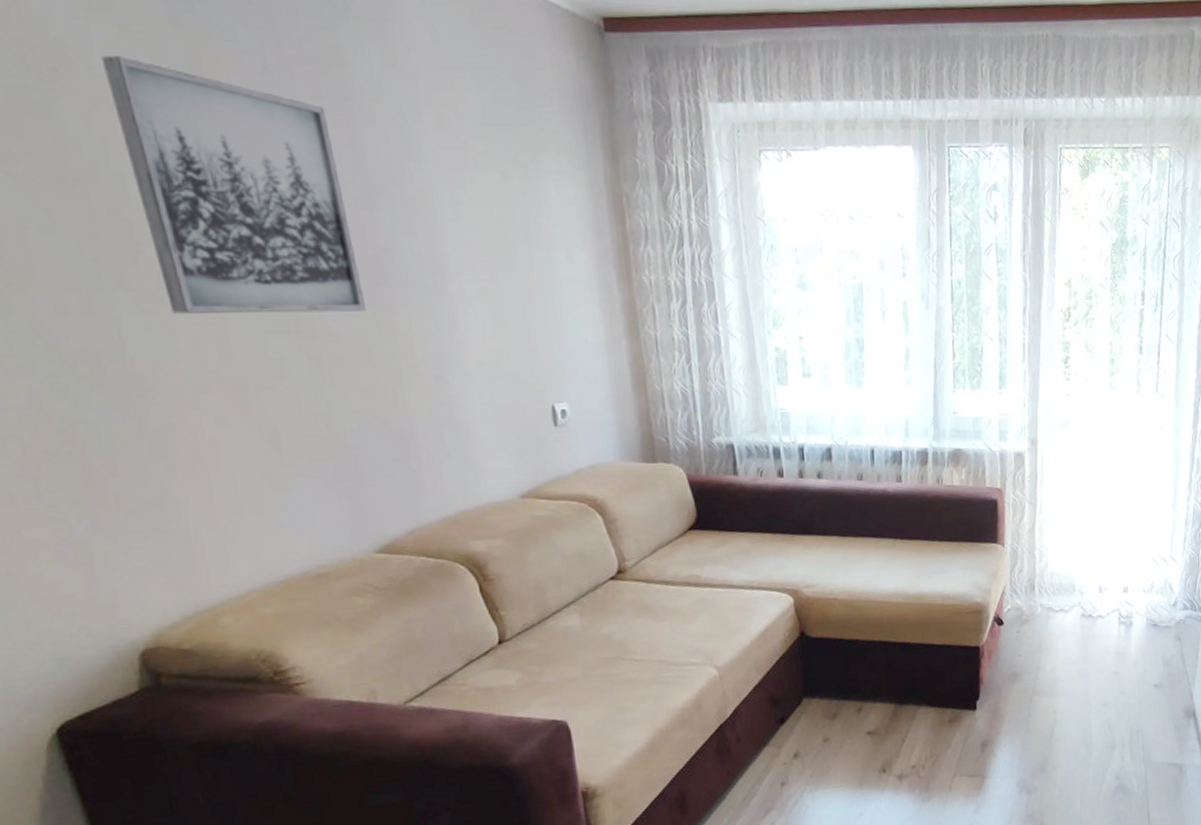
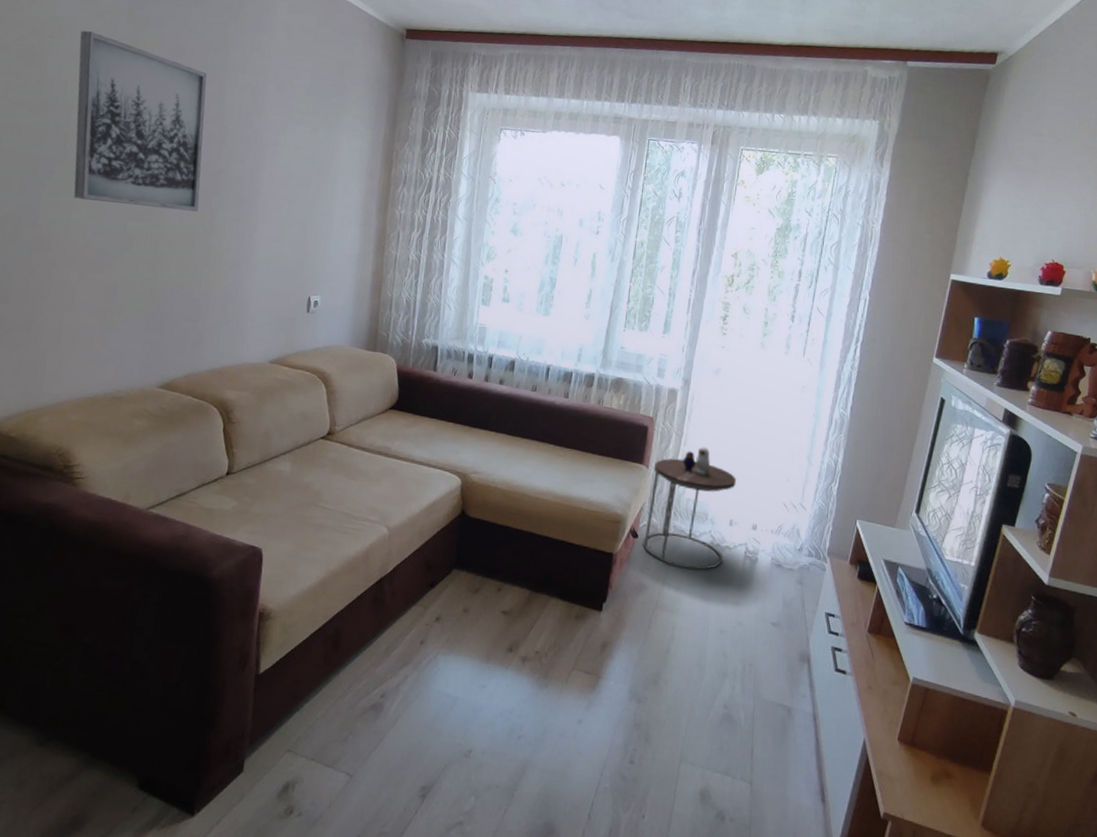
side table: none [1009,512,1101,648] -> present [642,446,736,570]

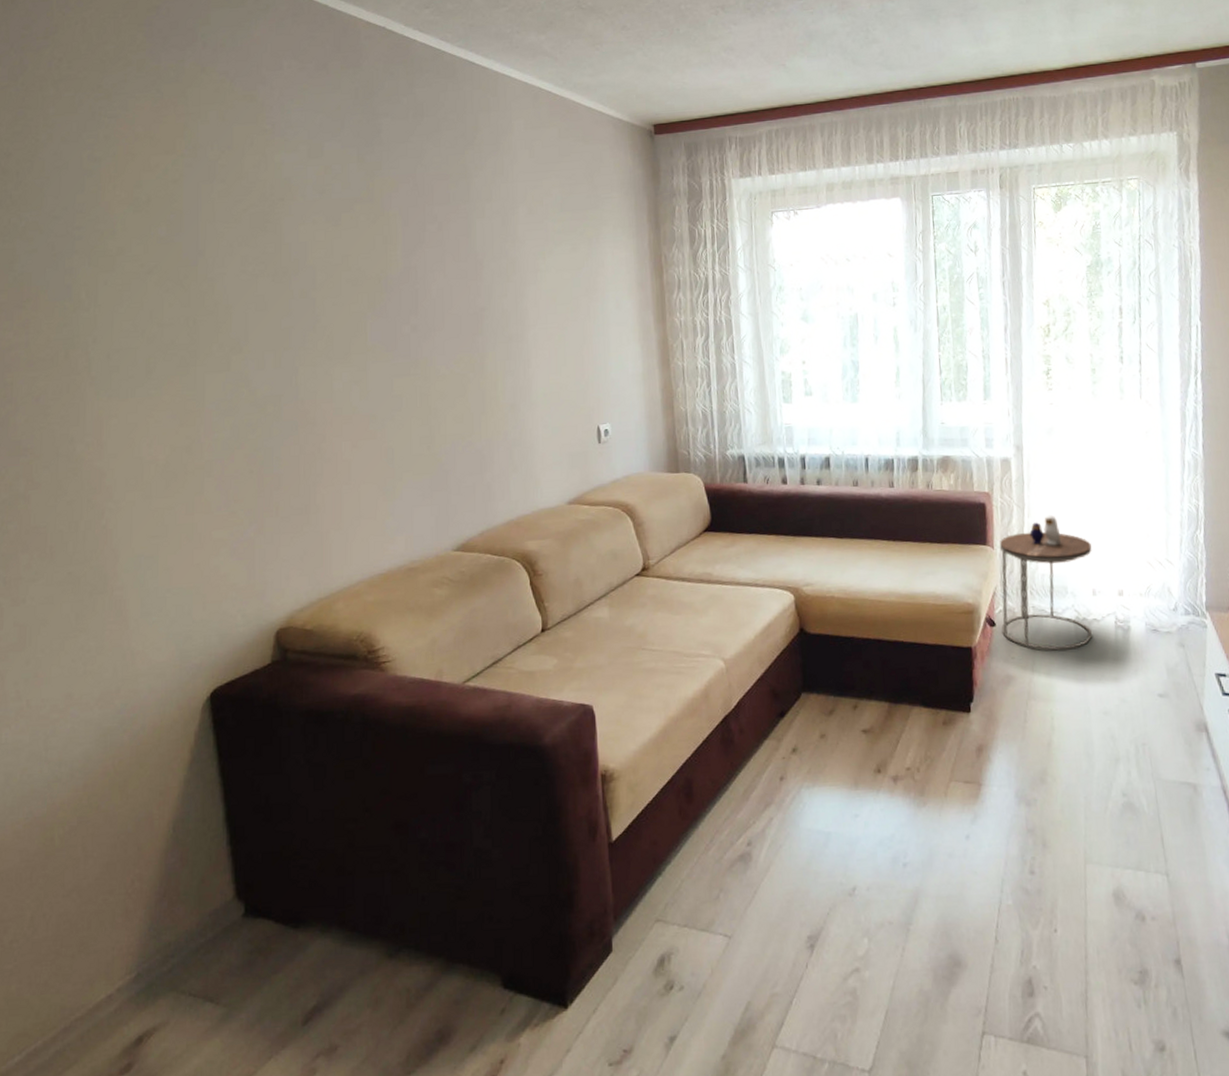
wall art: present [74,31,207,212] -> none [311,186,466,365]

